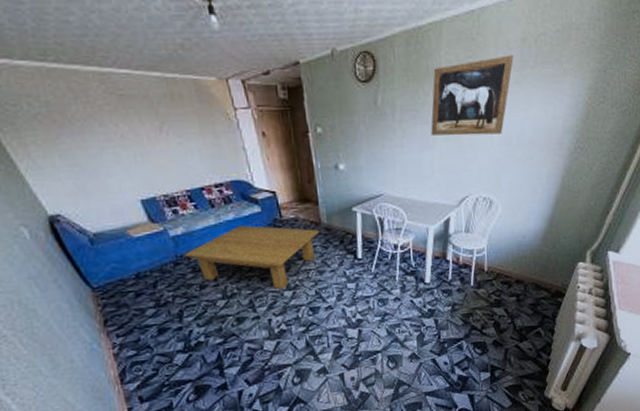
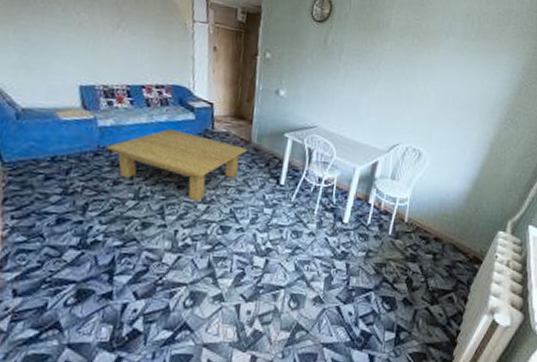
wall art: present [431,55,514,136] -> none [372,22,458,93]

